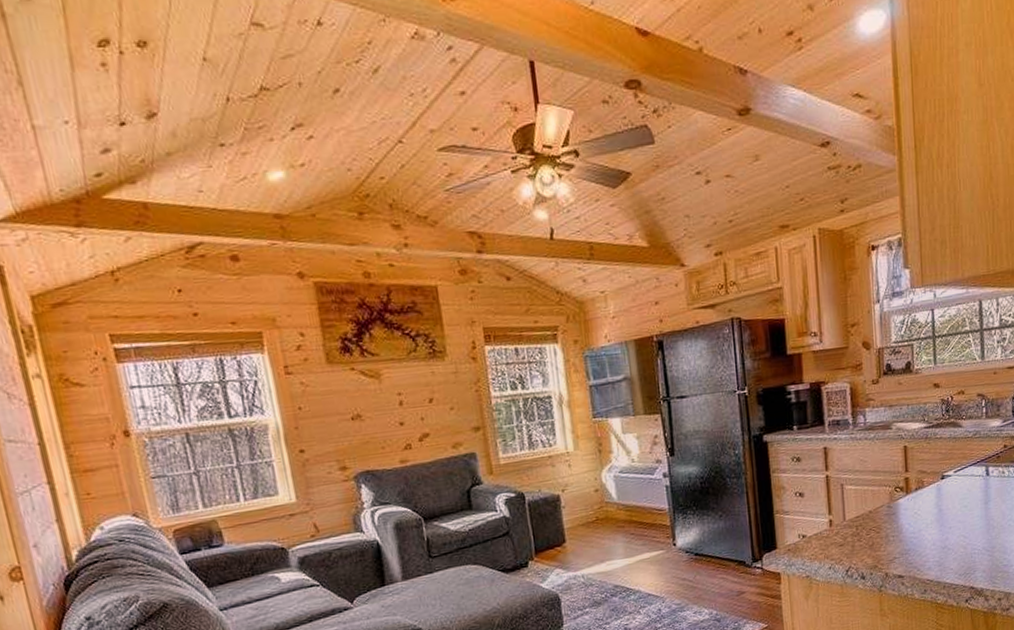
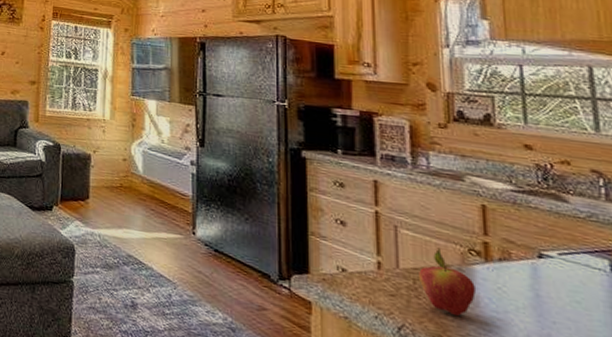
fruit: none [860,493,900,547] -> present [419,247,476,317]

